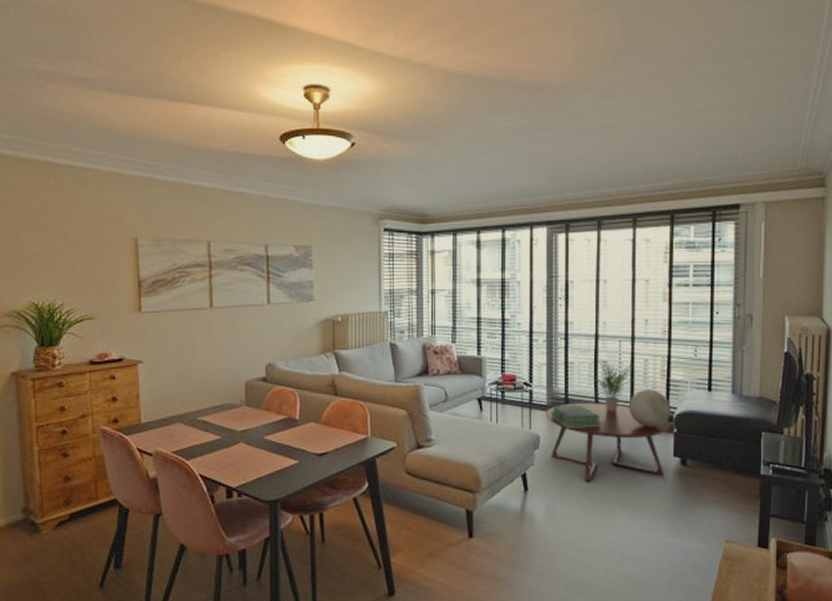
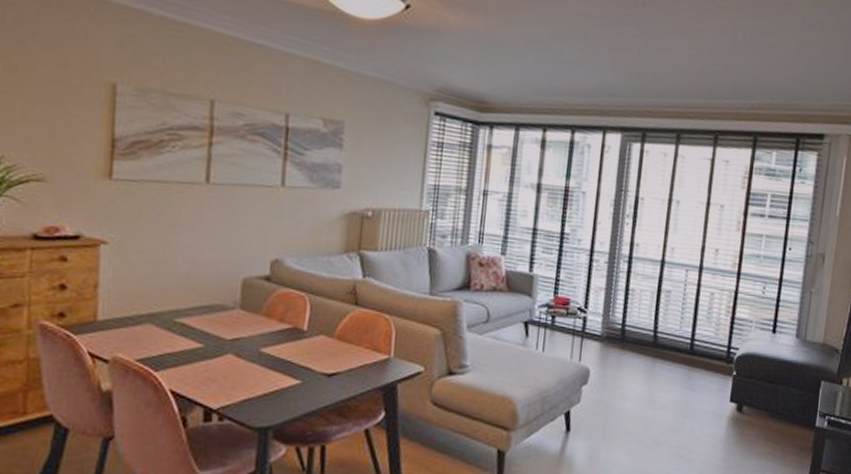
coffee table: present [545,403,671,483] -> none [598,335,731,425]
stack of books: present [550,404,602,428] -> none [604,336,658,365]
potted plant: present [588,361,634,412] -> none [649,291,699,348]
decorative sphere: present [628,389,671,428] -> none [688,326,733,369]

